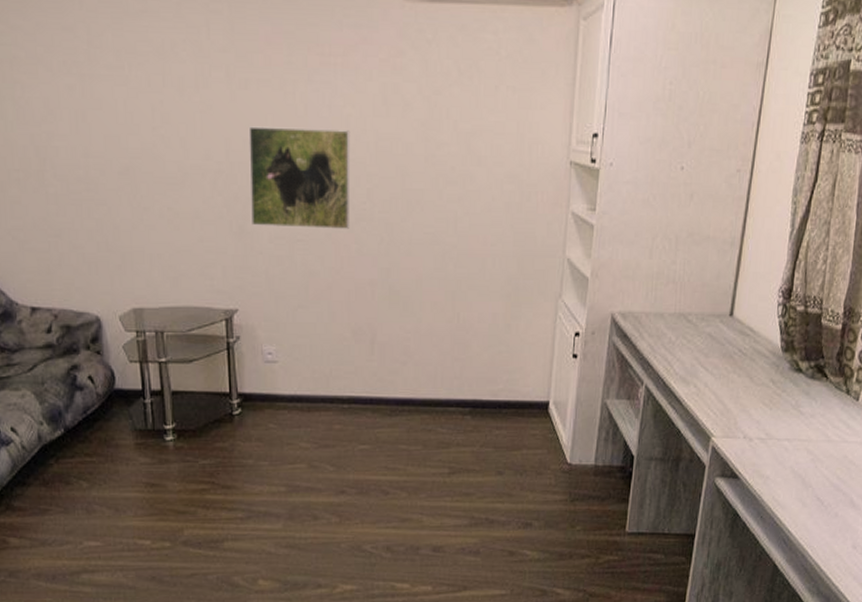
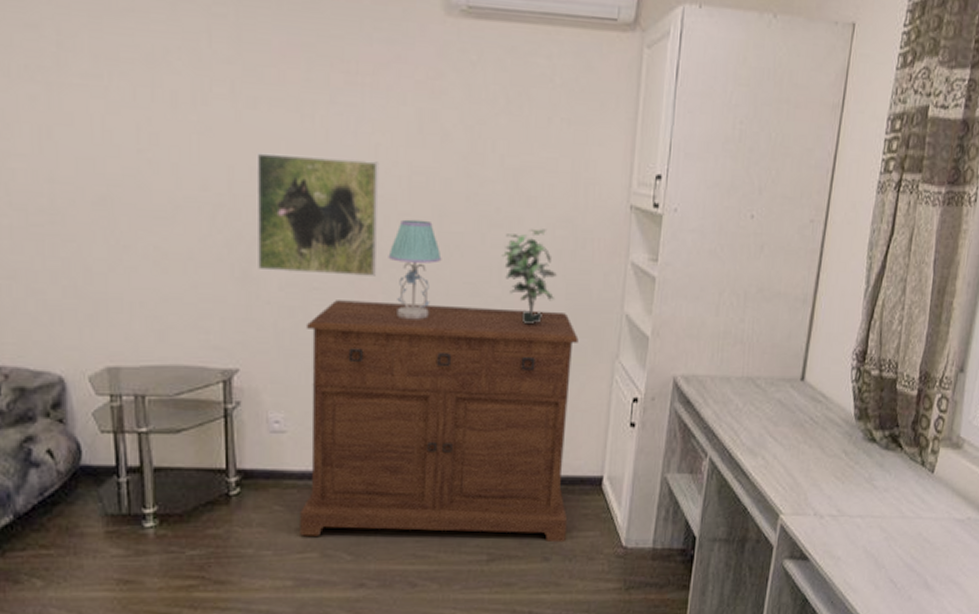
sideboard: none [291,250,526,459] -> present [300,300,579,543]
table lamp: none [359,179,405,265] -> present [388,219,442,319]
potted plant: none [456,184,507,269] -> present [501,228,558,325]

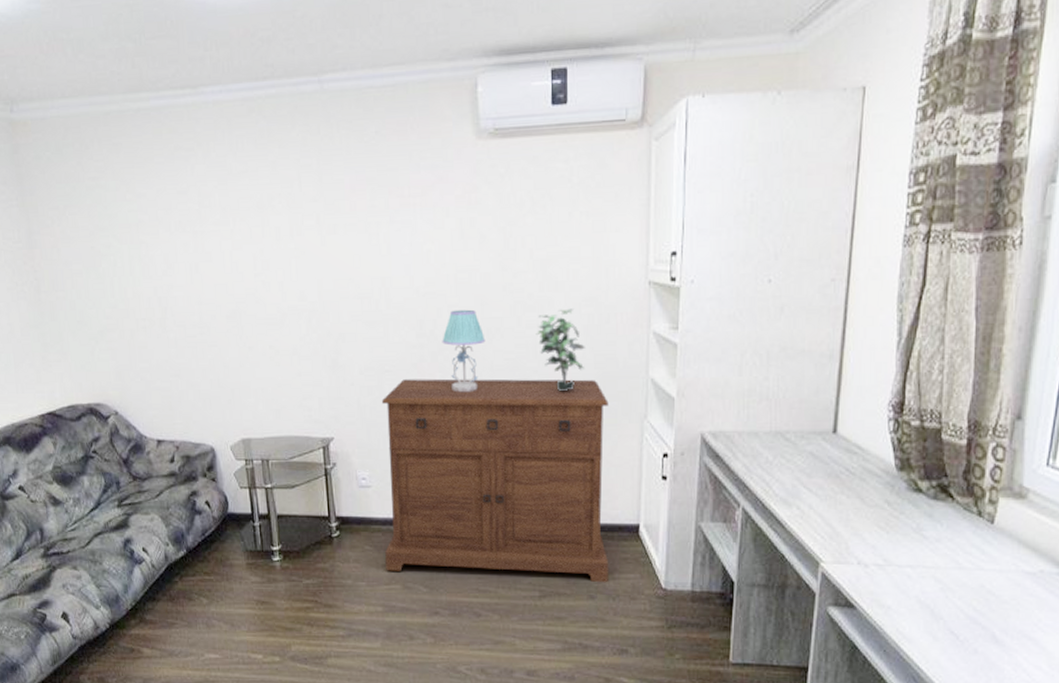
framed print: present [256,153,380,276] -> none [338,265,433,359]

